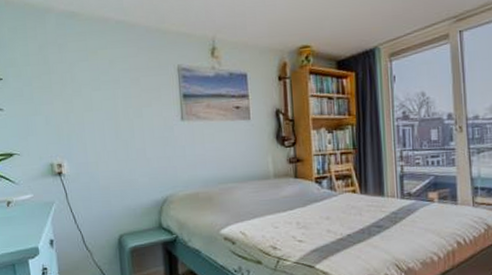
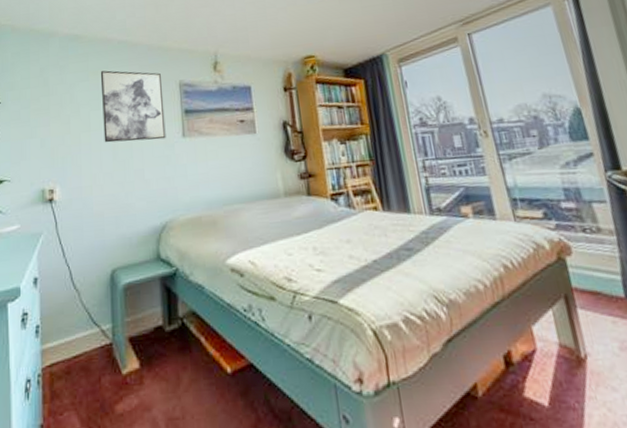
wall art: none [99,51,166,123] -> present [100,70,166,143]

